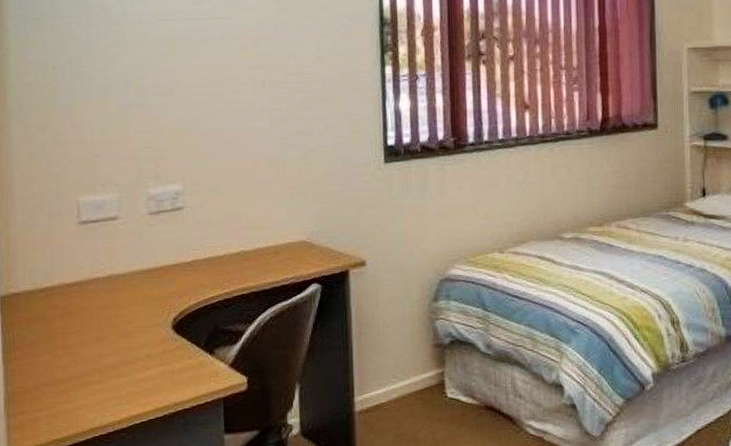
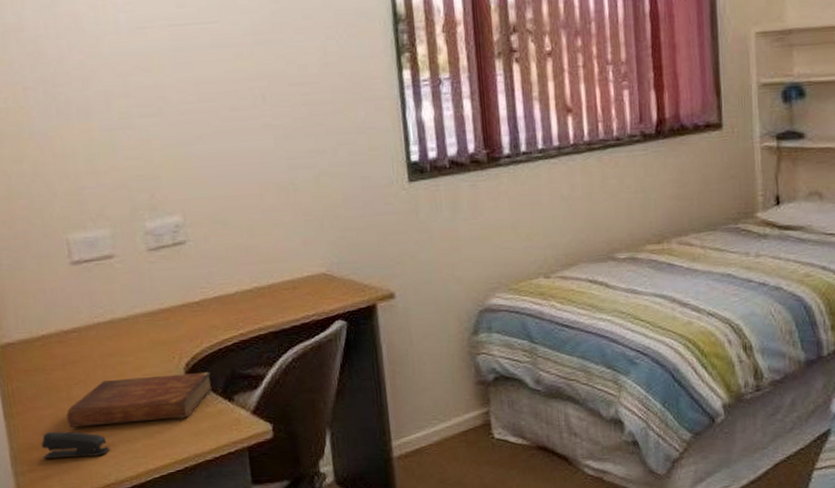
stapler: none [34,377,97,402] -> present [41,431,110,459]
bible: none [60,326,196,374] -> present [66,371,212,427]

